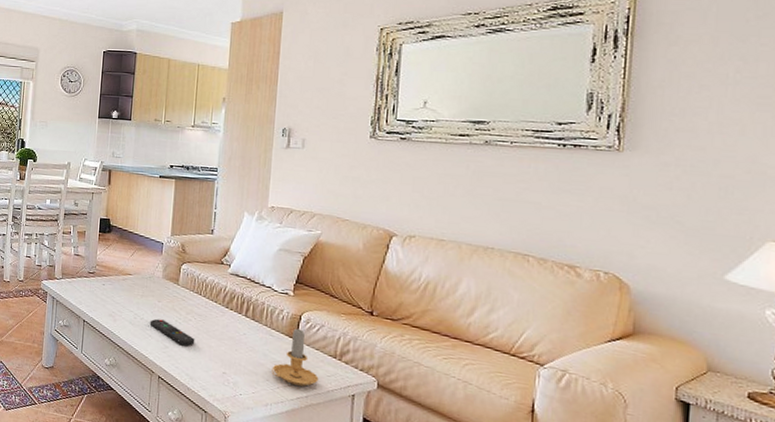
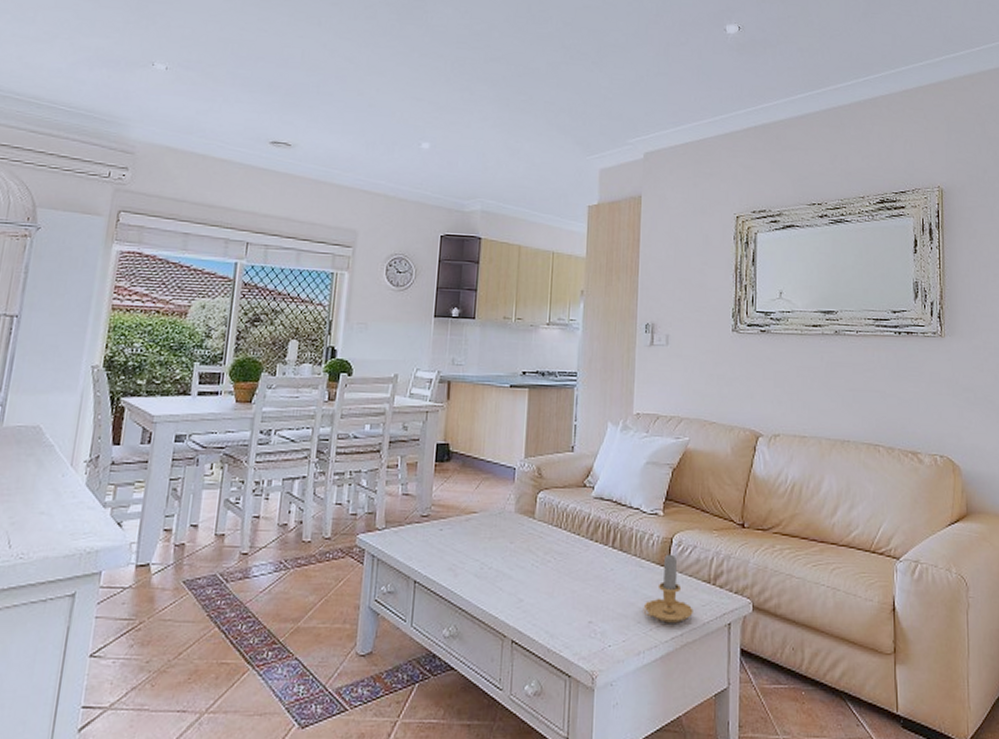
remote control: present [149,318,195,346] -> none [500,565,556,596]

